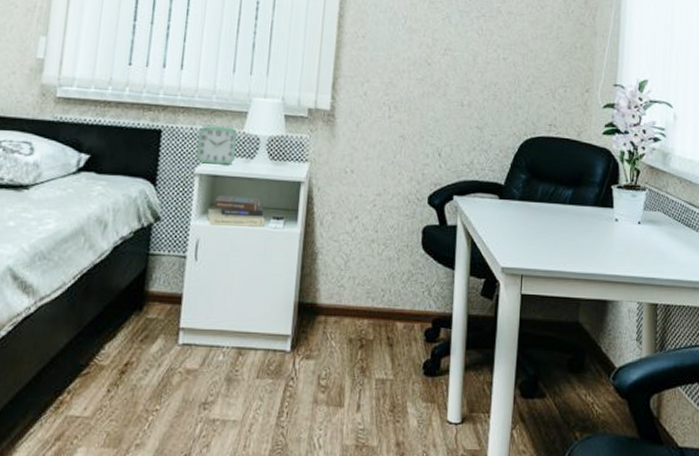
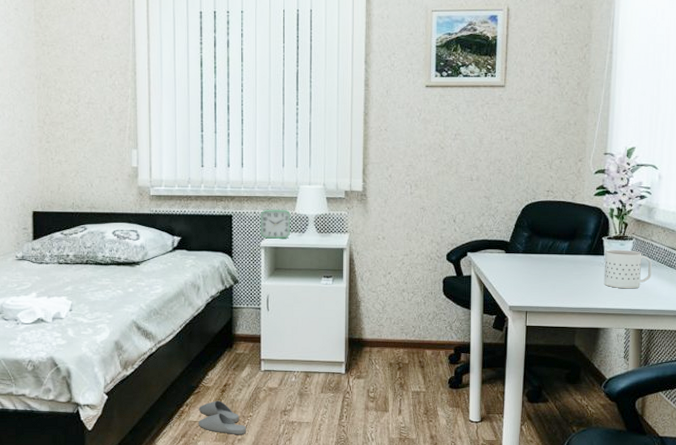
slippers: none [82,386,150,439] -> present [198,400,247,435]
books: present [207,194,265,227] -> none [273,261,318,285]
mug: none [613,202,668,252] -> present [604,250,653,289]

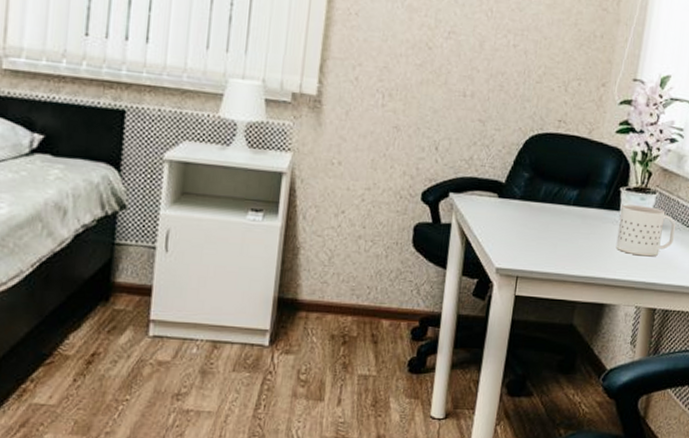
slippers: present [198,400,247,435] -> none [47,375,120,427]
alarm clock: present [260,209,291,239] -> none [165,107,212,152]

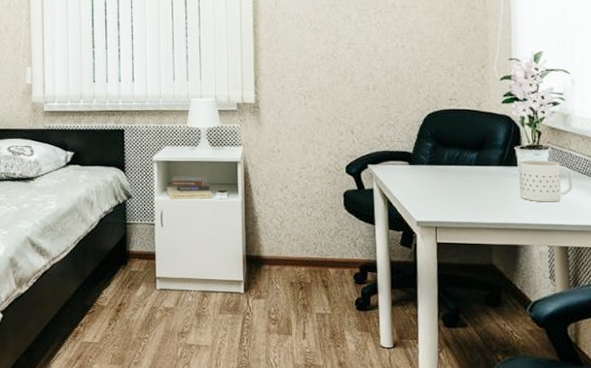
books: none [178,183,242,219] -> present [166,175,212,200]

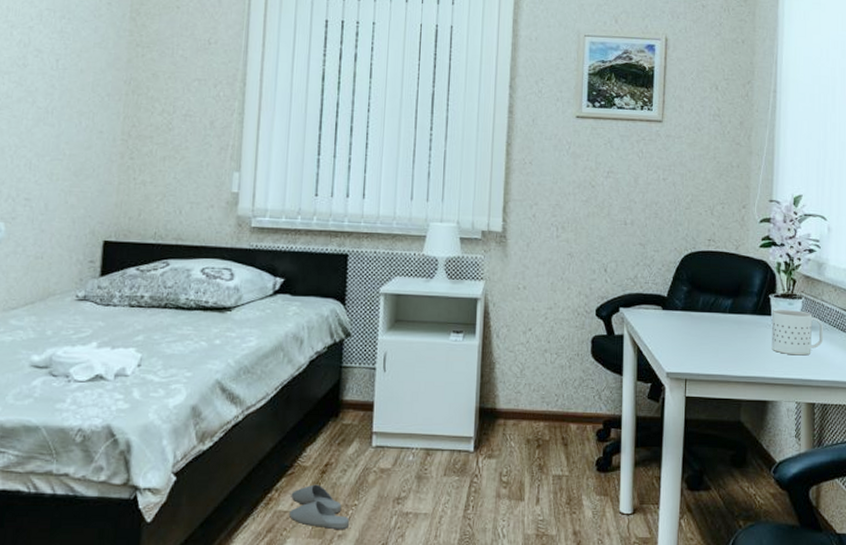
slippers: none [93,320,143,358] -> present [290,484,350,530]
books: present [166,175,212,200] -> none [393,311,446,341]

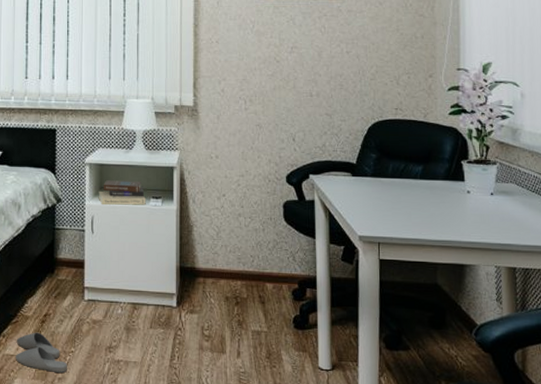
books: none [393,311,446,341] -> present [98,179,146,206]
mug: present [771,310,824,356] -> none [465,175,522,220]

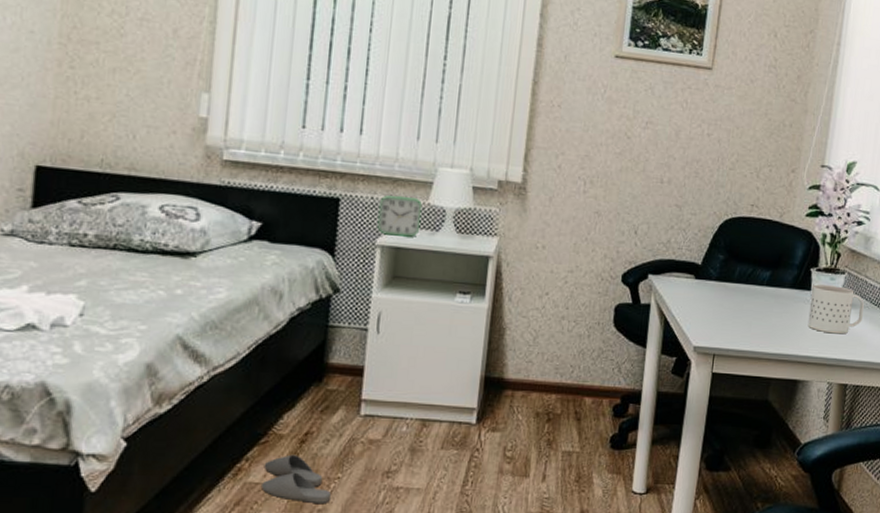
alarm clock: none [85,123,118,155] -> present [377,195,423,237]
books: present [98,179,146,206] -> none [389,267,451,302]
mug: none [465,175,522,220] -> present [807,284,865,334]

